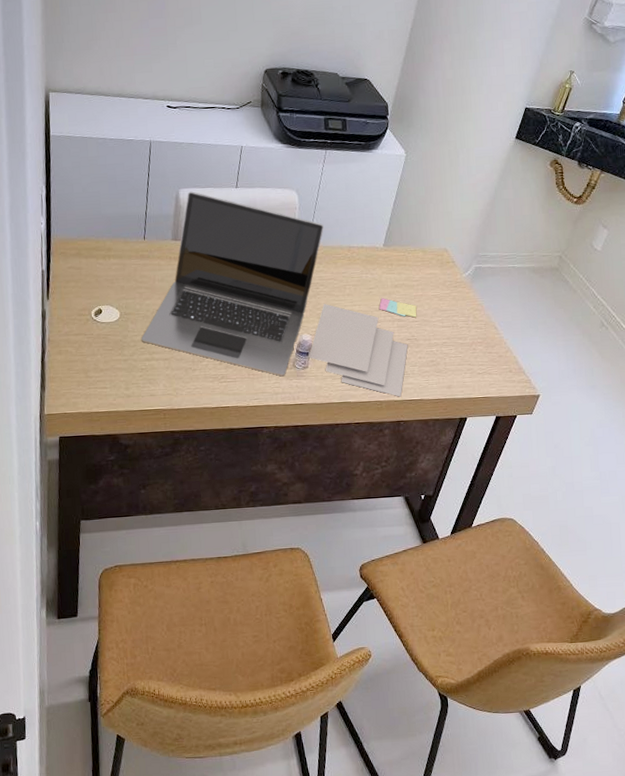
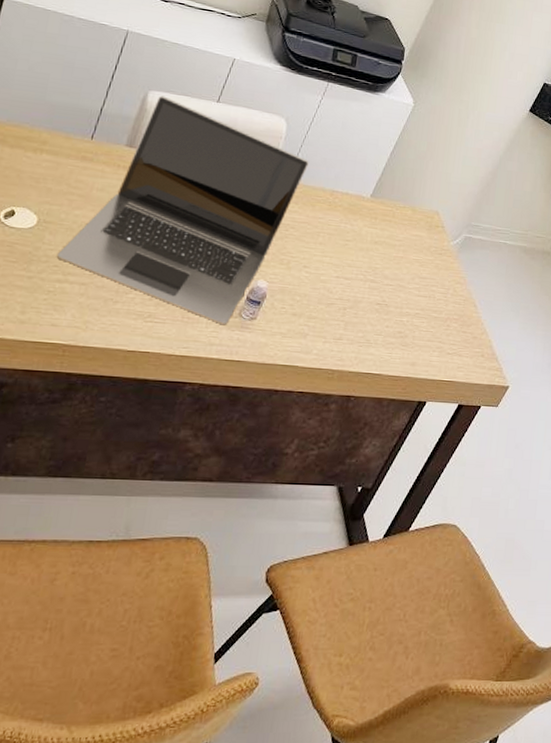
papers: present [308,304,408,397] -> none [259,249,377,368]
sticky notes: present [378,298,417,318] -> none [352,253,394,281]

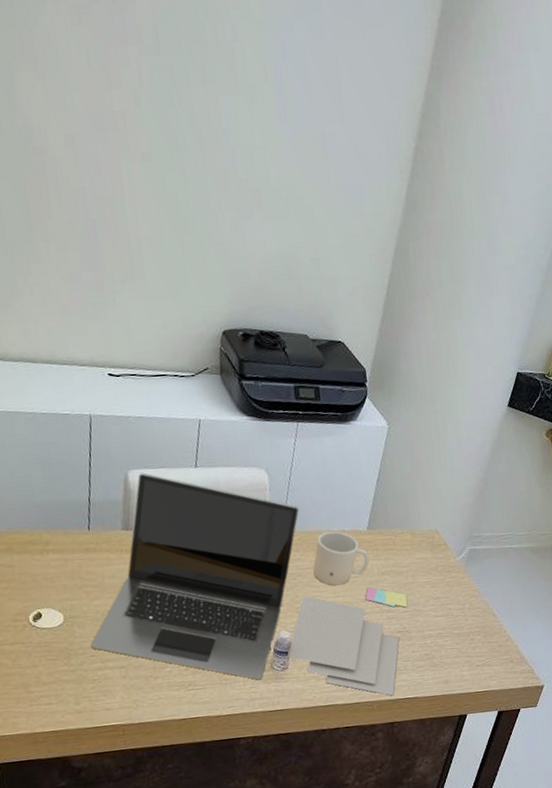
papers: none [259,249,377,368] -> present [288,596,400,696]
mug: none [307,190,366,246] -> present [313,530,370,586]
sticky notes: none [352,253,394,281] -> present [365,587,408,608]

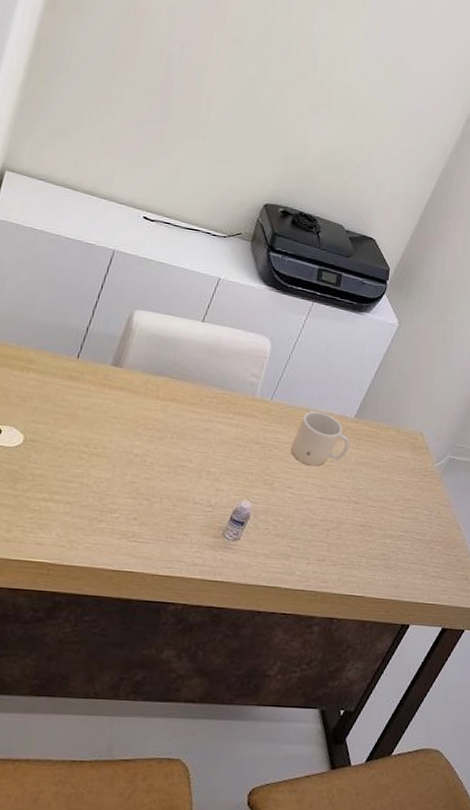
laptop: present [91,473,299,680] -> none [43,315,293,546]
papers: present [288,596,400,696] -> none [243,470,360,590]
sticky notes: present [365,587,408,608] -> none [335,474,378,502]

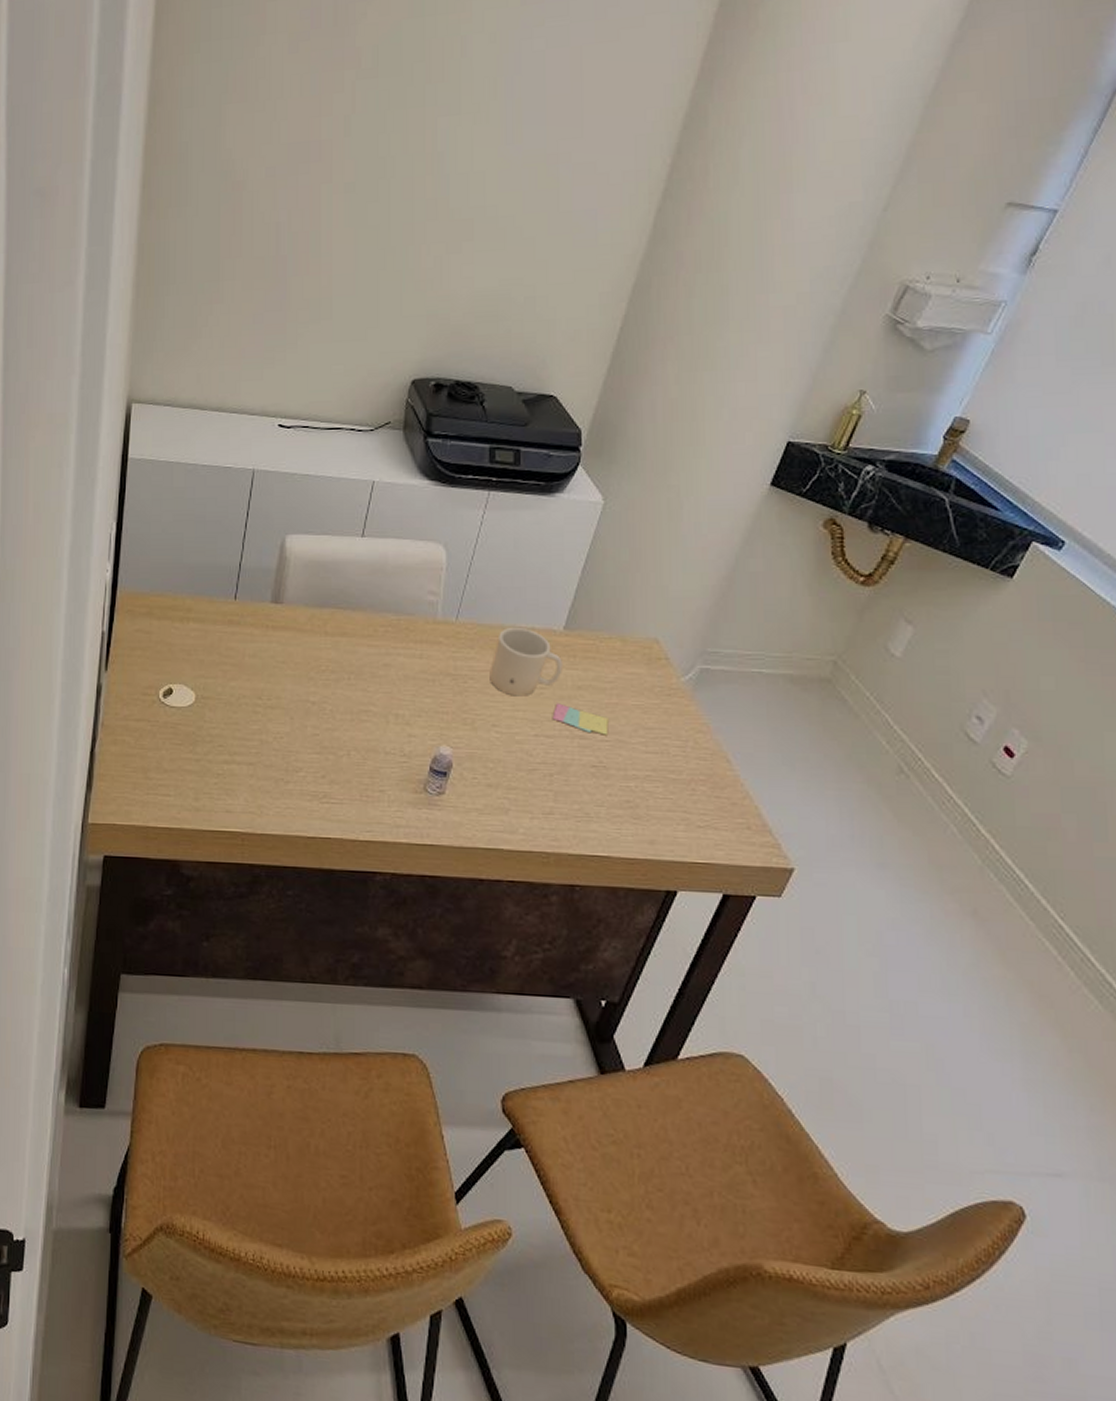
sticky notes: none [335,474,378,502] -> present [552,703,609,735]

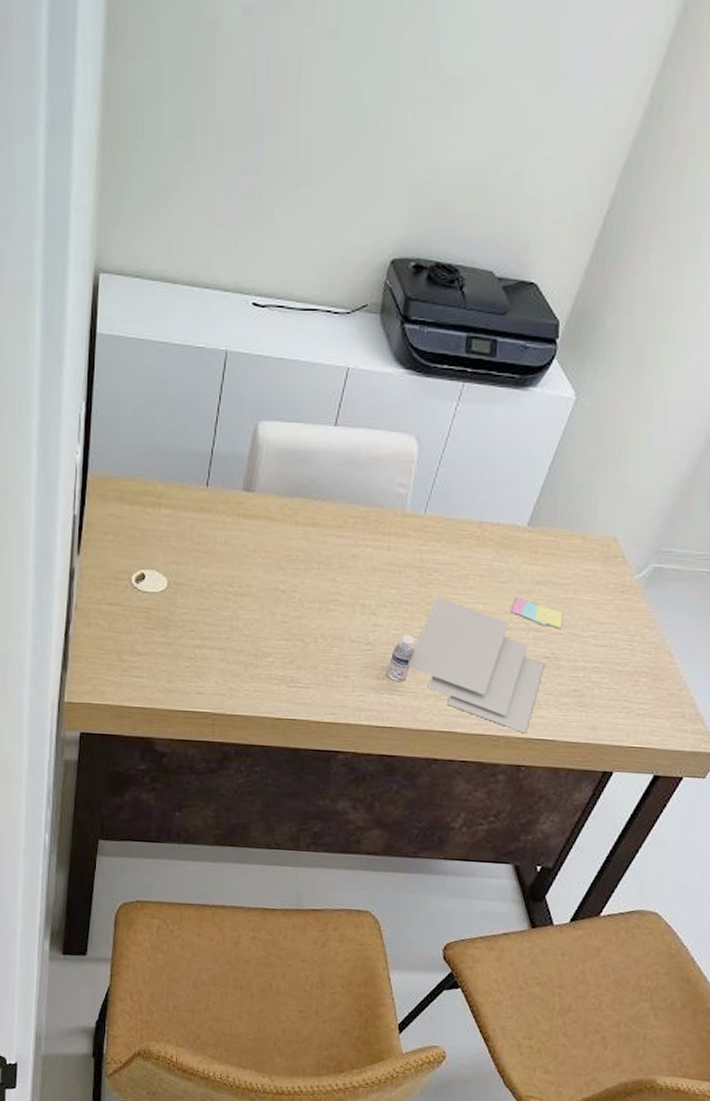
papers: none [447,705,593,850] -> present [408,597,545,734]
mug: present [489,627,562,697] -> none [453,521,524,590]

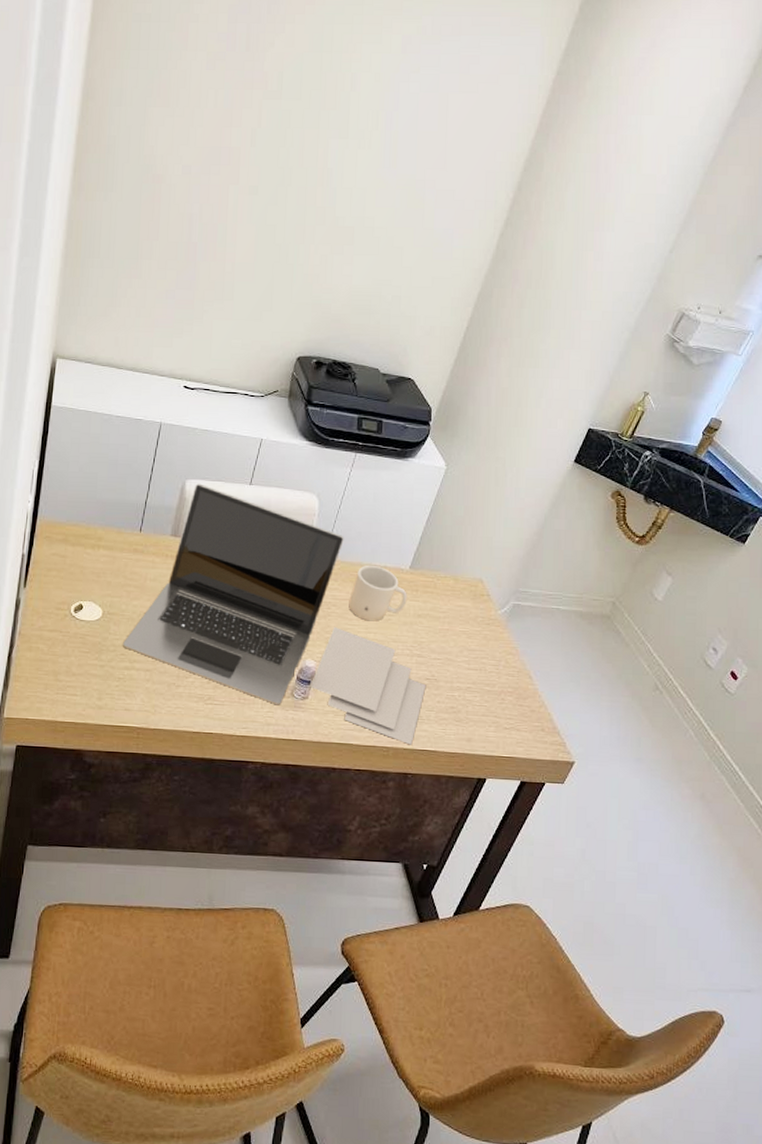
laptop: none [192,426,448,688] -> present [123,483,344,706]
mug: none [453,521,524,590] -> present [349,564,407,622]
sticky notes: present [510,597,563,629] -> none [396,628,441,655]

